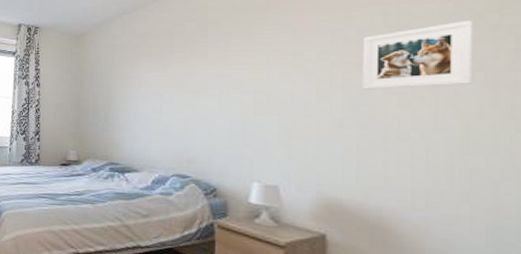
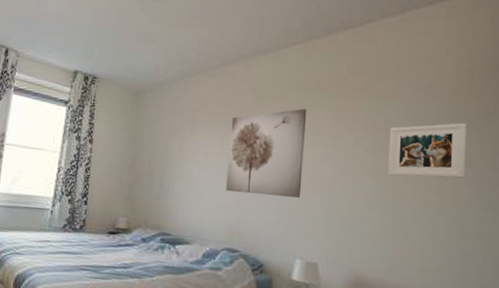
wall art: none [172,30,258,122] -> present [226,108,307,198]

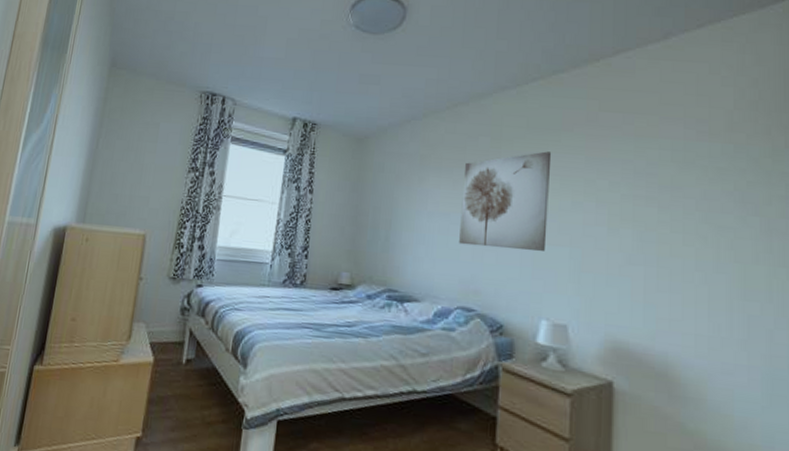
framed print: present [388,122,467,178] -> none [651,163,750,228]

